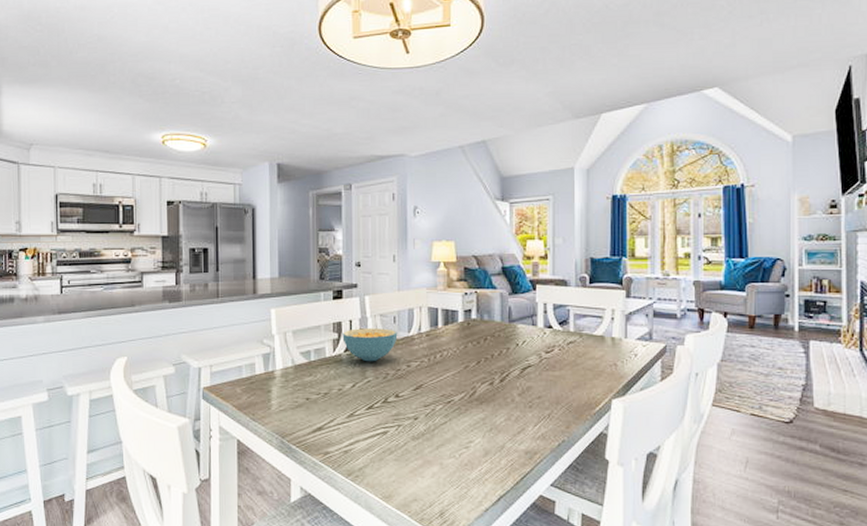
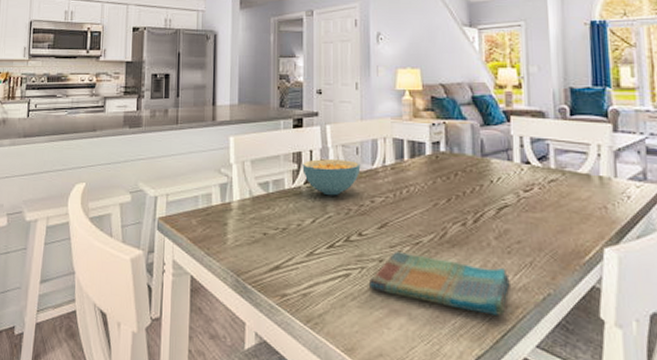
dish towel: none [405,410,530,461] -> present [369,252,510,316]

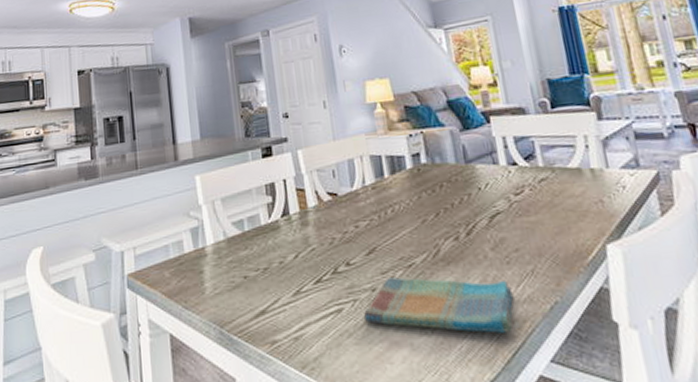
cereal bowl: present [302,159,361,196] -> none [277,185,340,227]

